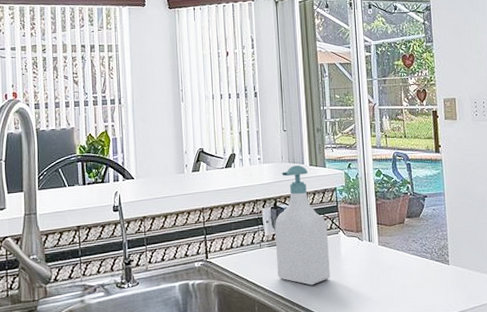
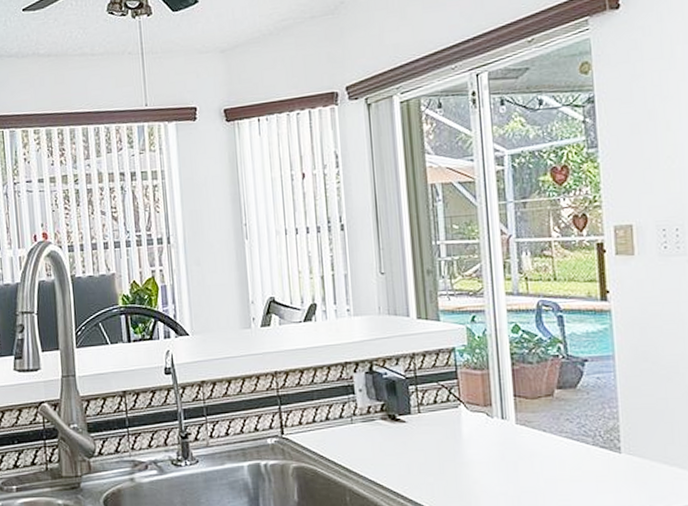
soap bottle: present [275,165,330,285] -> none [371,318,447,473]

